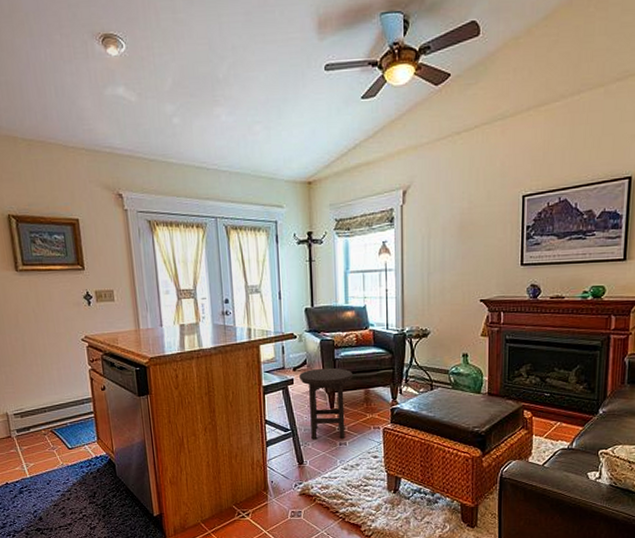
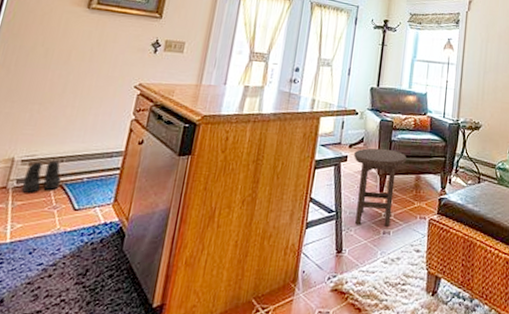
boots: none [20,411,51,439] -> present [22,160,61,193]

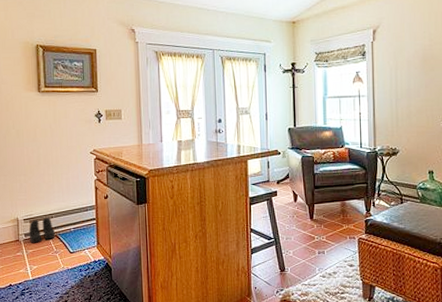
stool: present [354,147,406,227] -> none [283,181,330,248]

